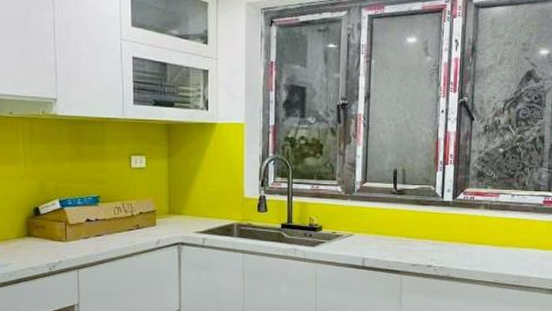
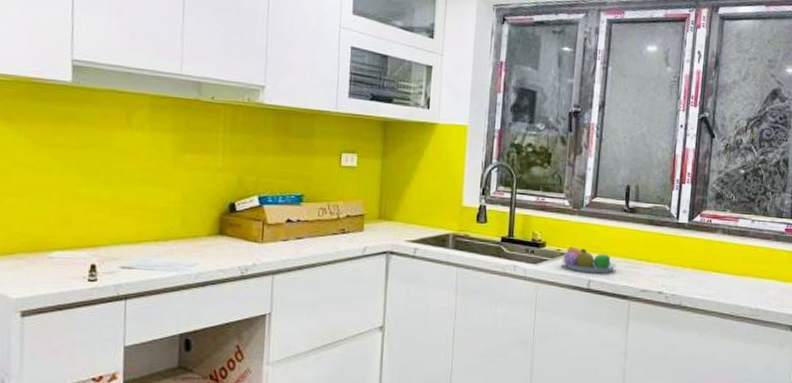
fruit bowl: none [337,228,388,252] -> present [562,246,617,274]

